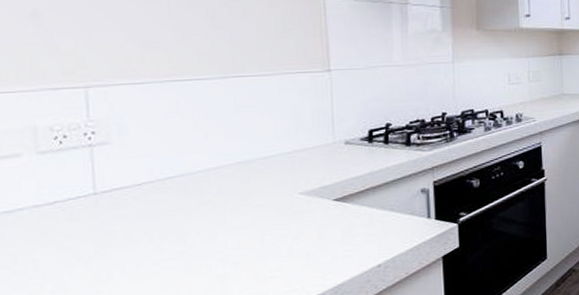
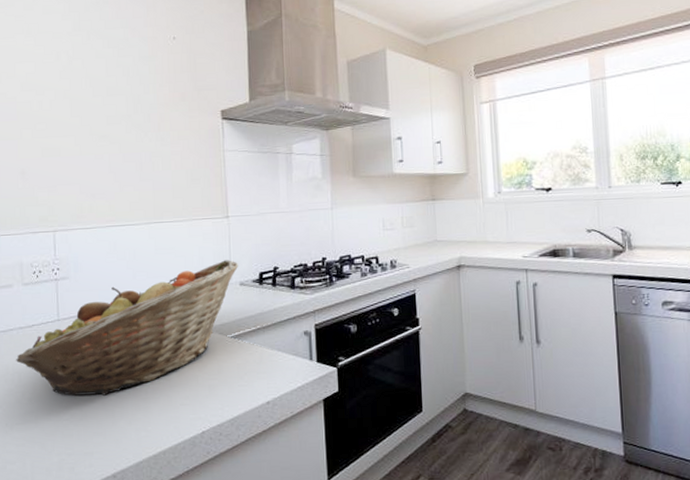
fruit basket: none [29,117,344,282] -> present [16,260,239,396]

